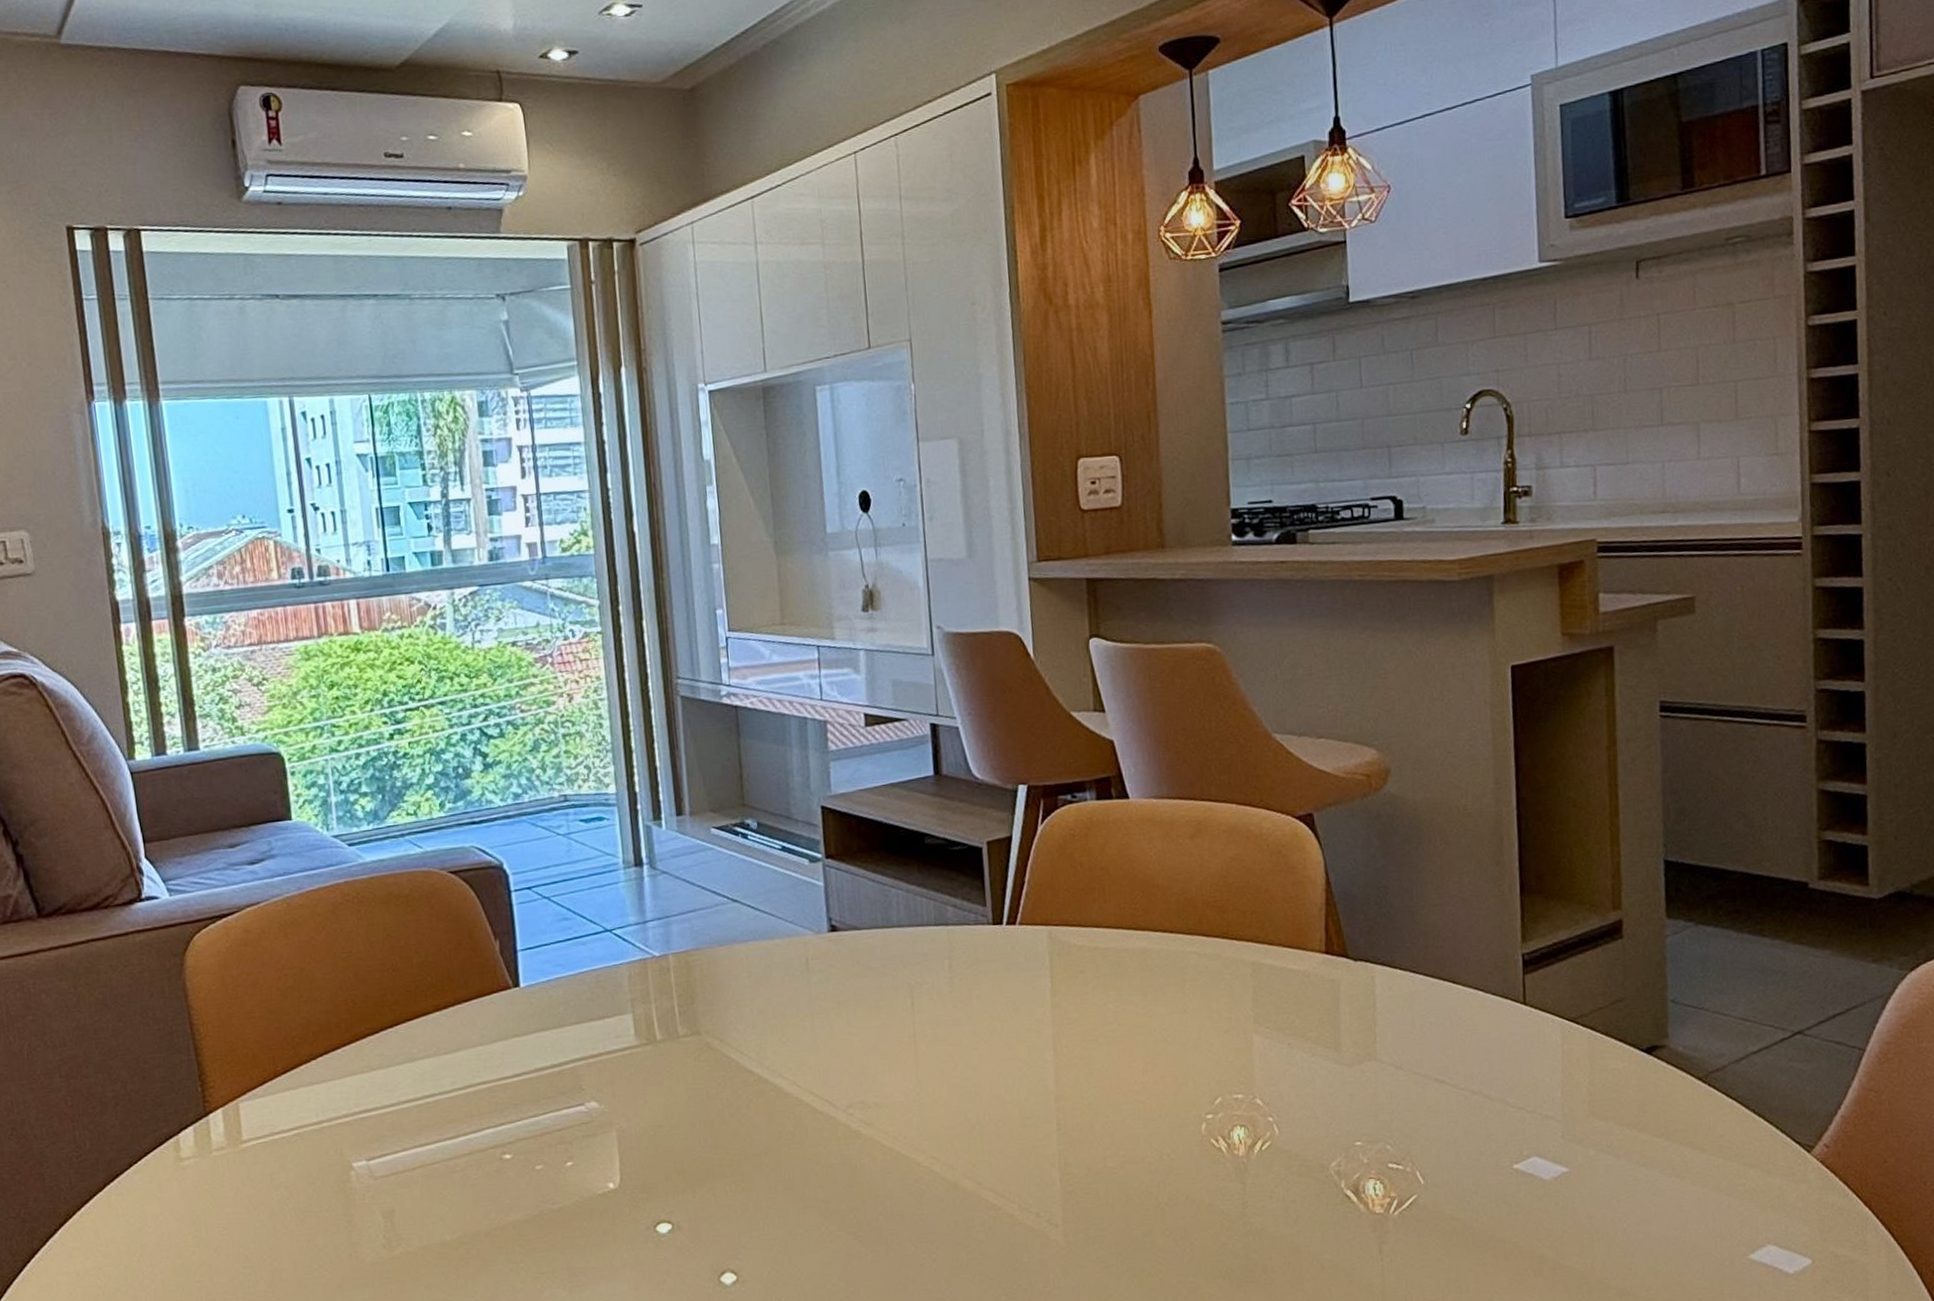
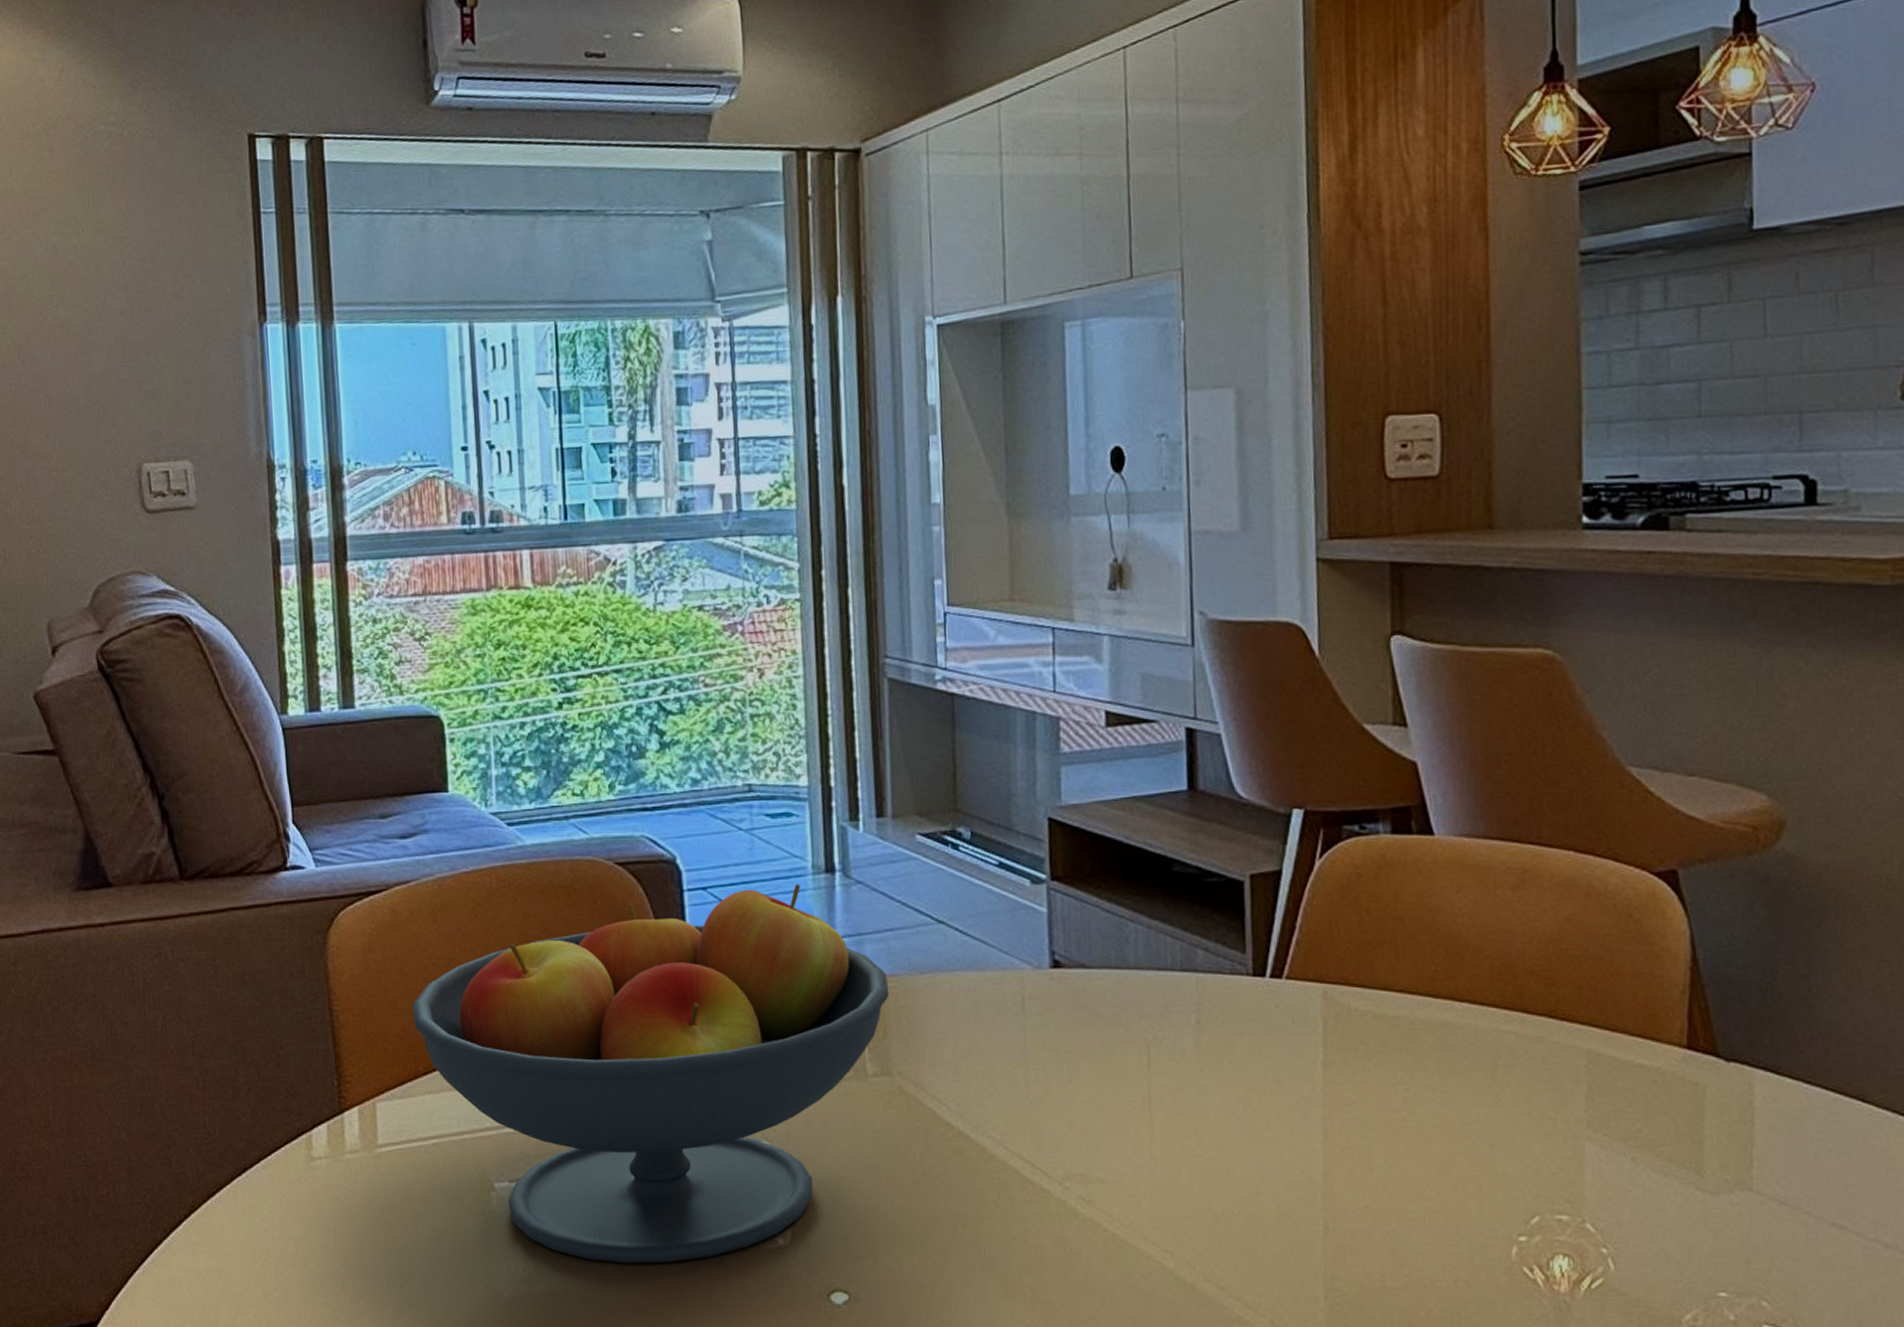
fruit bowl: none [268,877,695,1221] -> present [412,883,890,1264]

